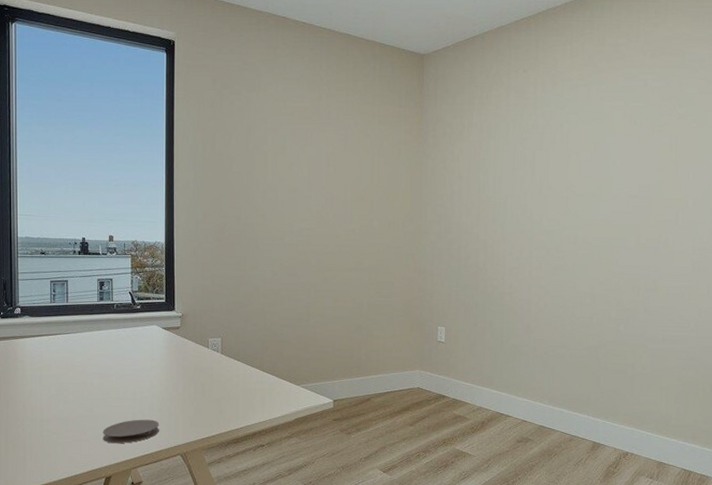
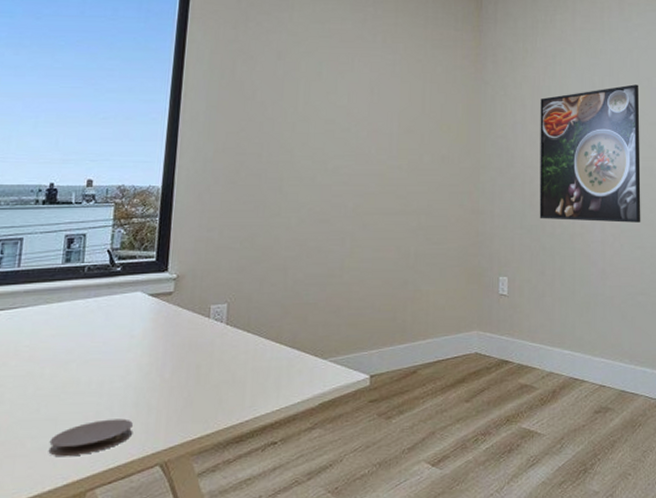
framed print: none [473,158,568,285] -> present [539,84,641,223]

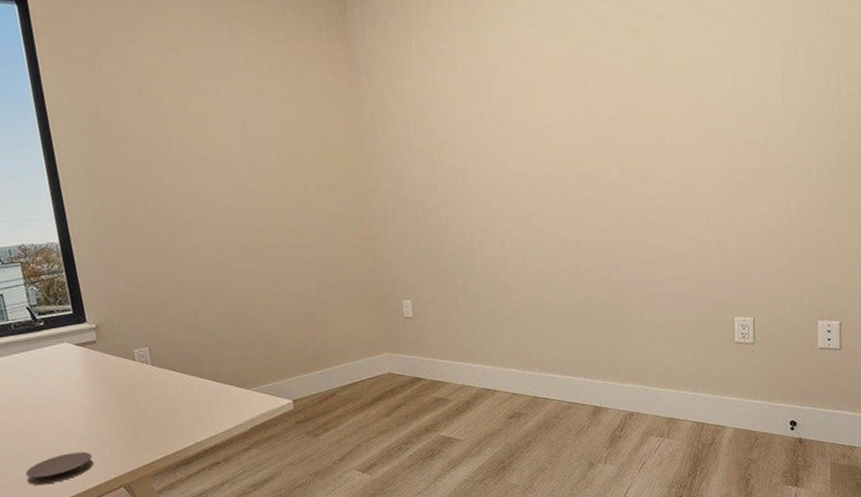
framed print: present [539,84,641,223] -> none [423,82,543,240]

